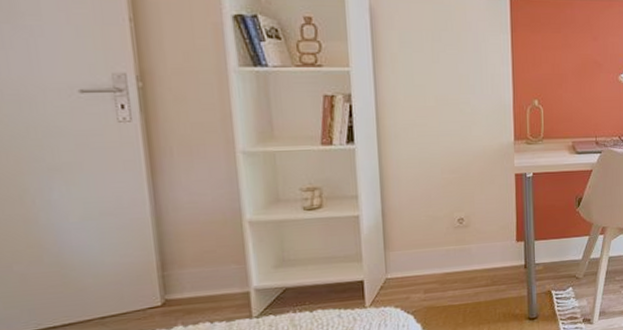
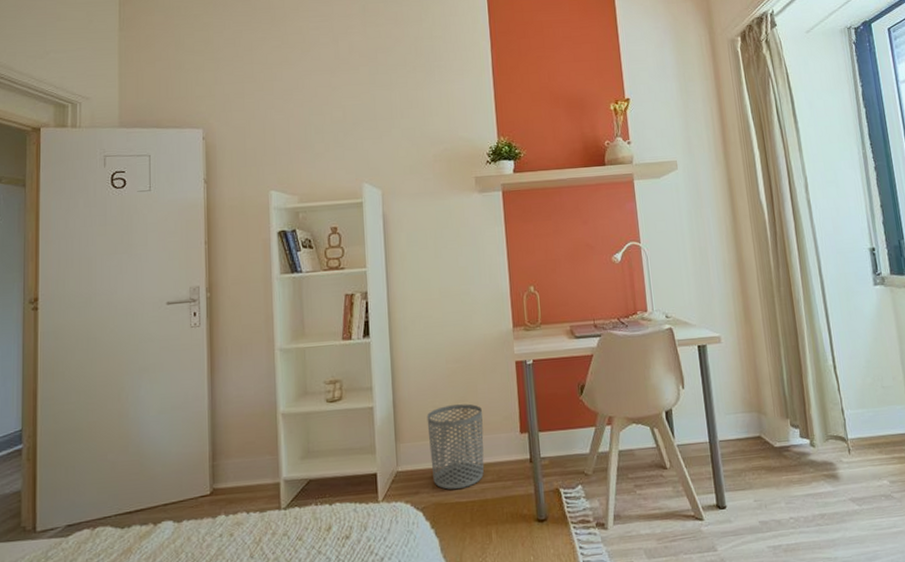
waste bin: none [419,213,480,294] -> present [427,404,484,490]

